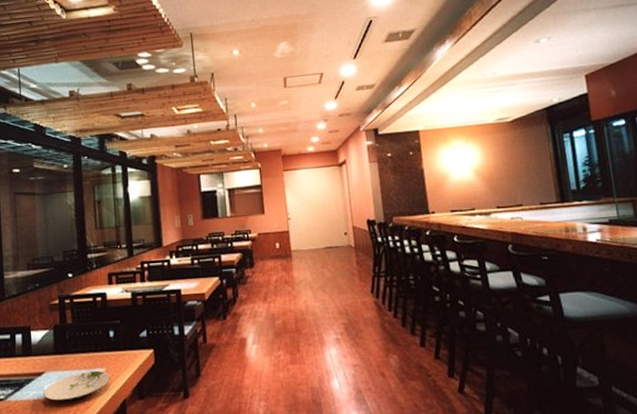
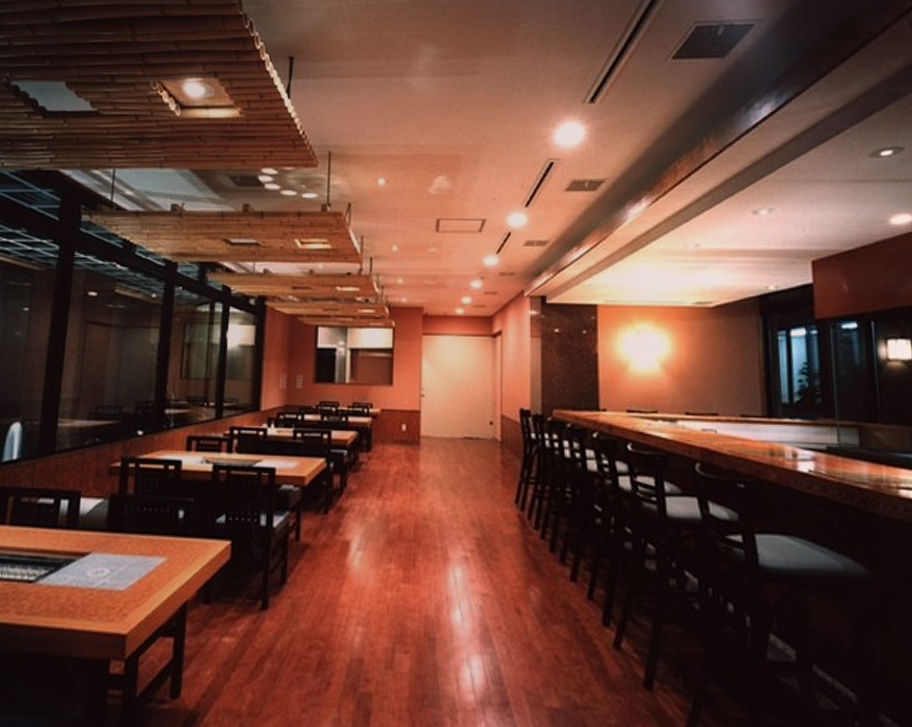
plate: present [43,370,111,401] -> none [84,558,172,593]

